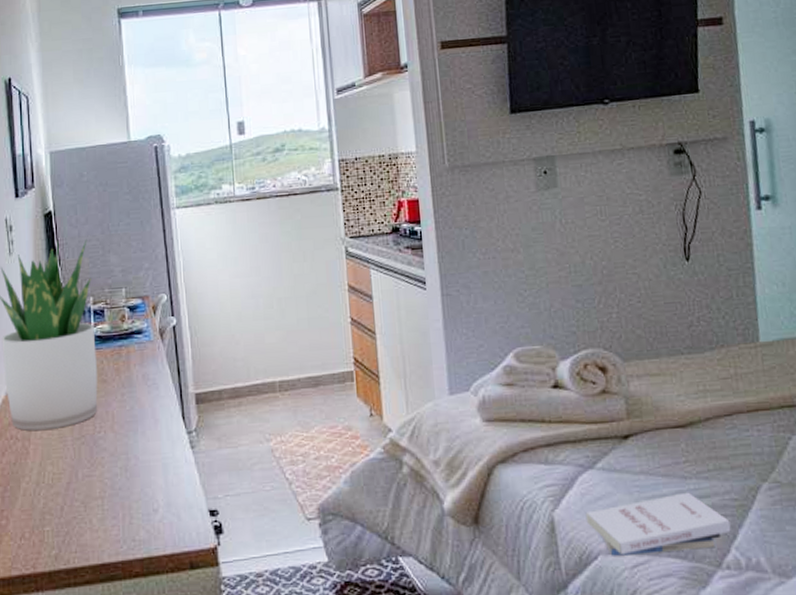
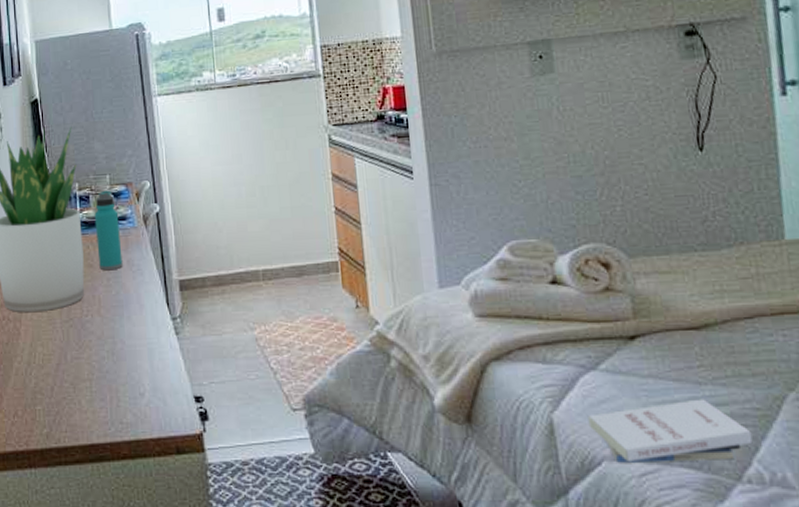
water bottle: none [109,303,138,386] -> present [94,190,123,271]

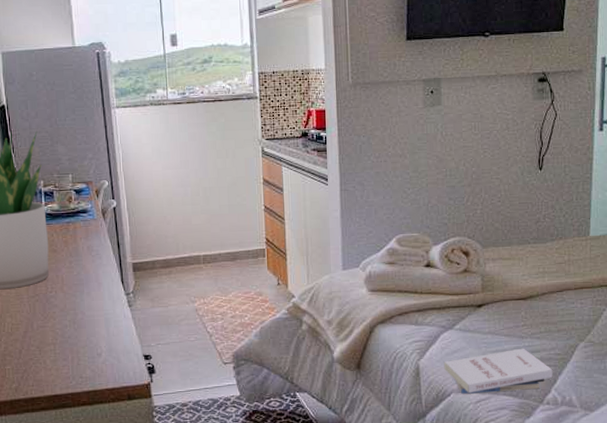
water bottle: present [94,190,123,271] -> none [58,187,83,255]

